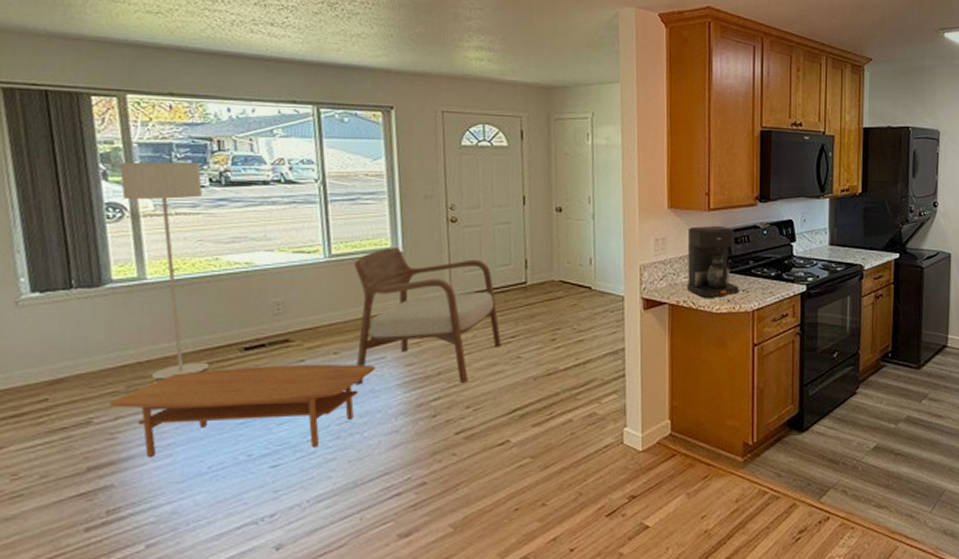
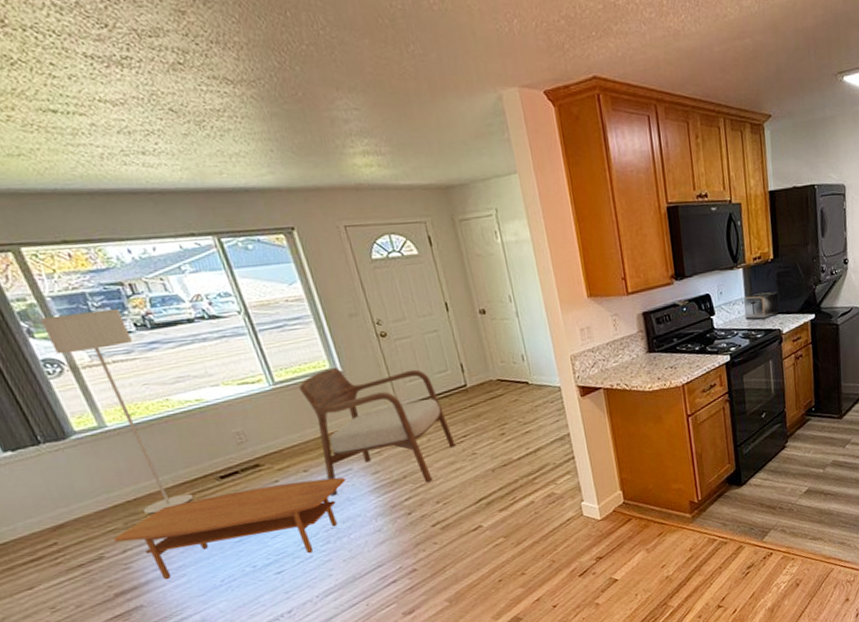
coffee maker: present [686,225,739,298] -> none [610,308,668,379]
toaster: none [826,224,863,253] -> present [743,291,780,321]

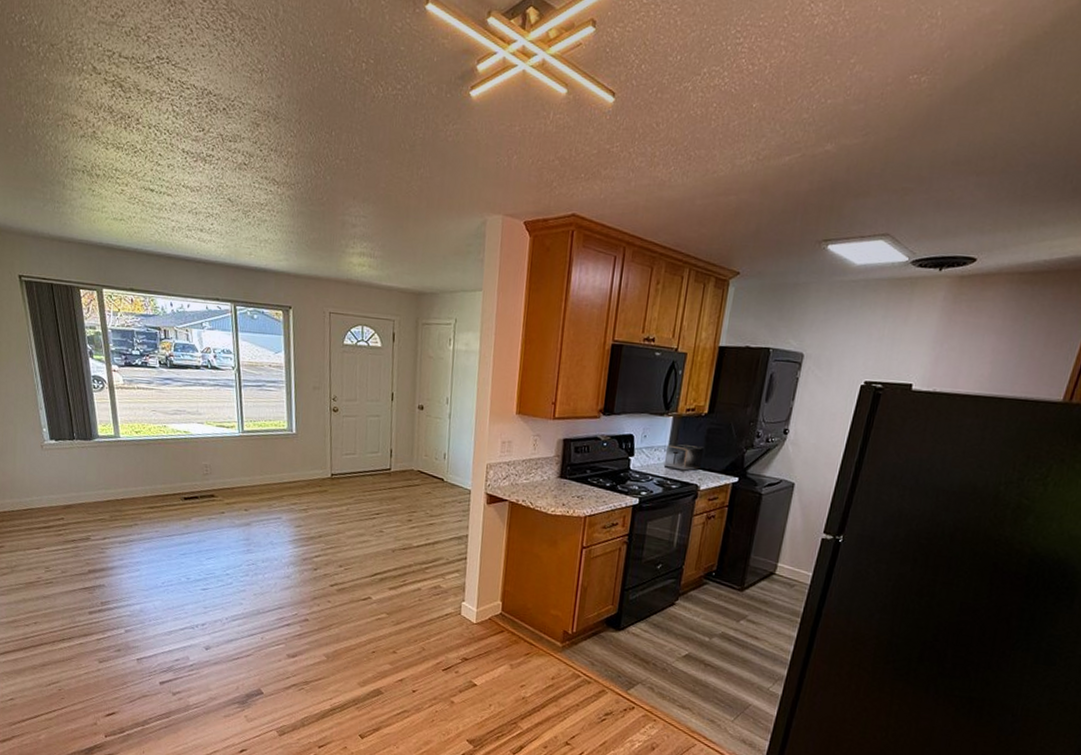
floor lamp: present [39,308,194,514] -> none [100,344,162,515]
coffee table: present [114,477,346,580] -> none [100,511,274,581]
armchair: present [298,368,456,496] -> none [259,429,368,546]

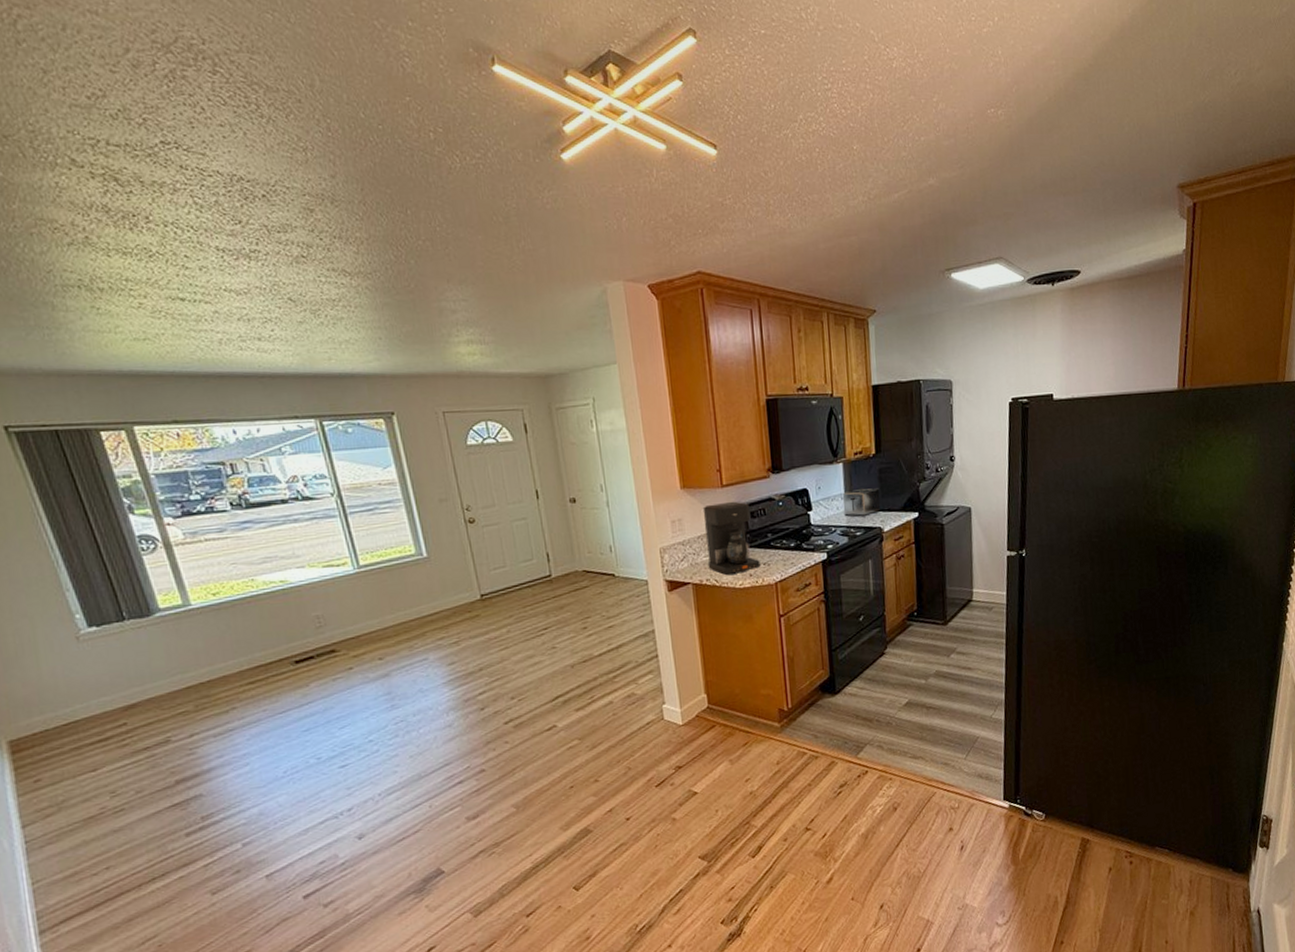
coffee maker: none [526,433,576,501] -> present [703,501,761,575]

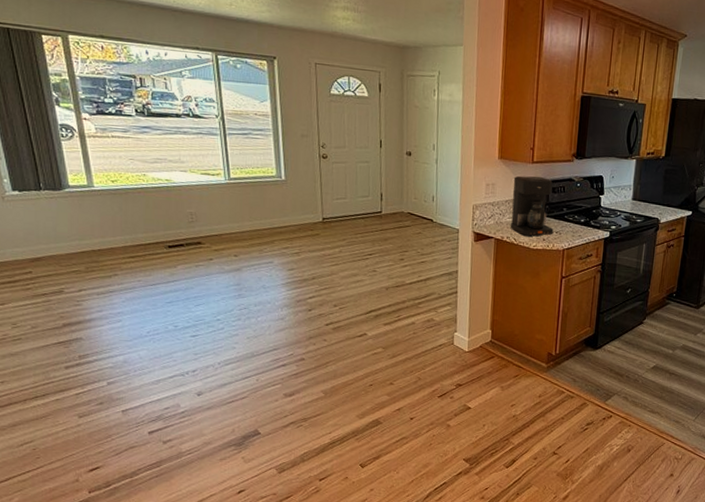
toaster: present [842,487,881,518] -> none [629,183,663,208]

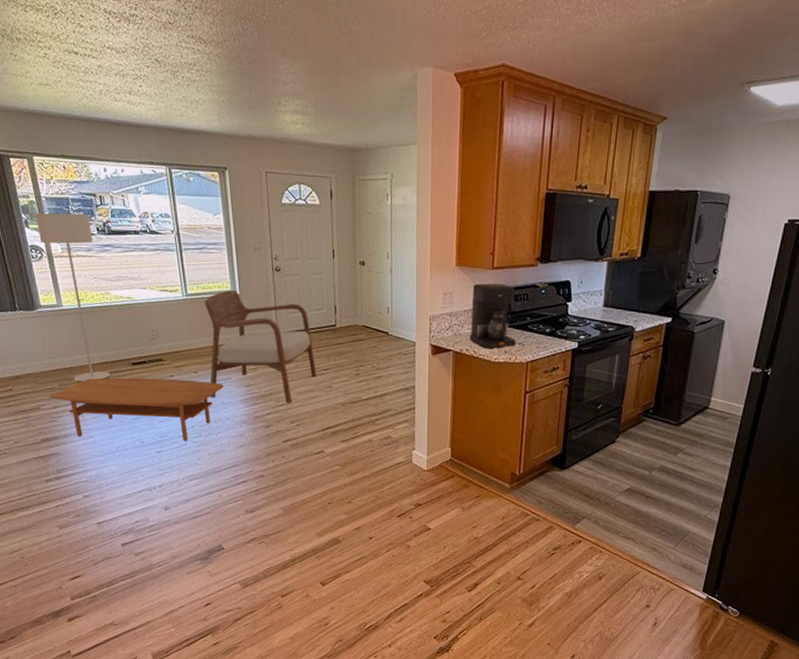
floor lamp: none [67,91,144,265] -> present [35,212,111,382]
coffee table: none [75,260,266,326] -> present [50,377,224,442]
armchair: none [247,175,361,287] -> present [204,290,317,403]

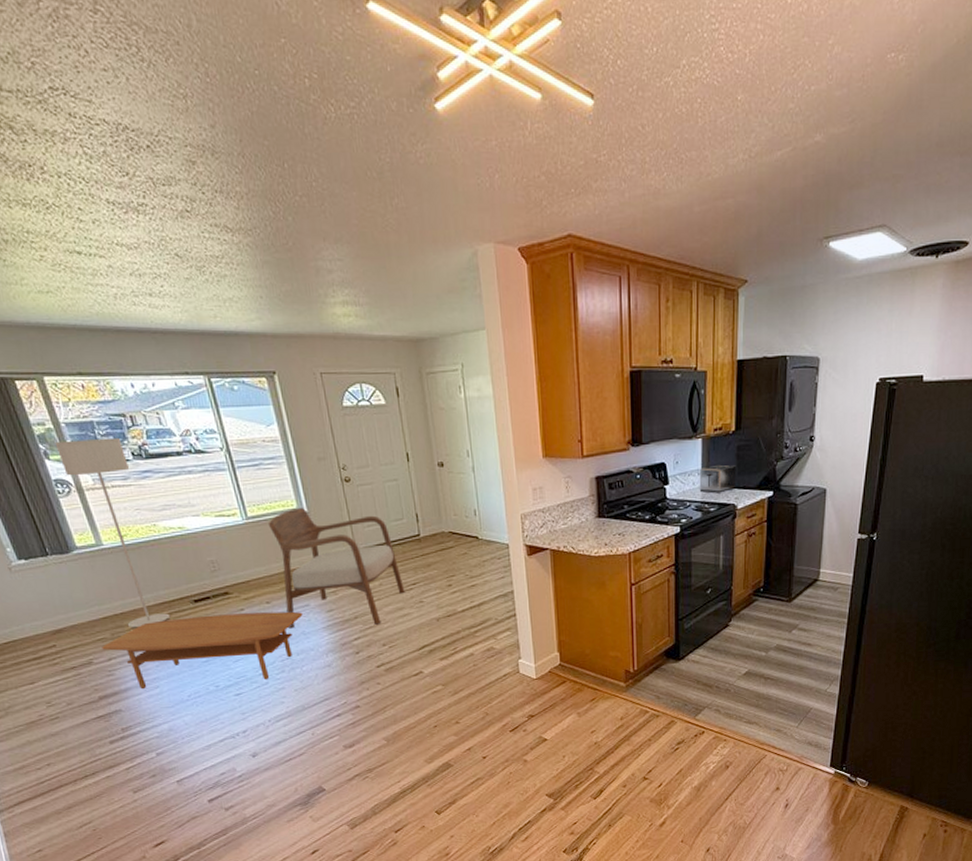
coffee maker: present [469,283,516,349] -> none [563,472,616,543]
toaster: none [600,287,638,315] -> present [699,464,736,494]

